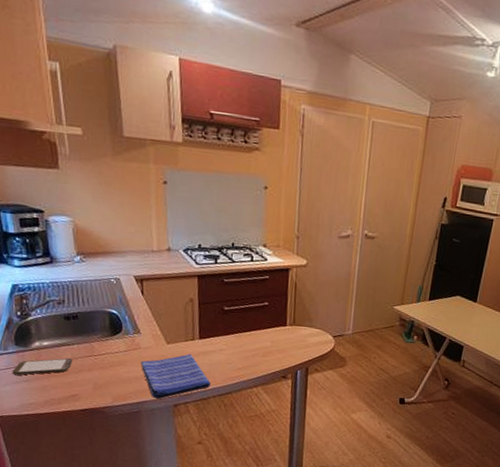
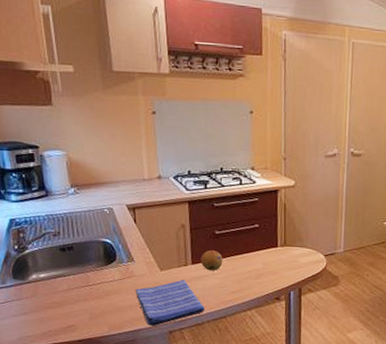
smartphone: present [12,358,73,375] -> none [10,289,69,308]
fruit: none [208,326,231,347] -> present [200,250,223,271]

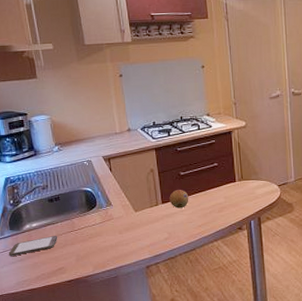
smartphone: none [10,289,69,308] -> present [8,235,58,256]
dish towel: present [135,279,205,327] -> none [114,218,177,263]

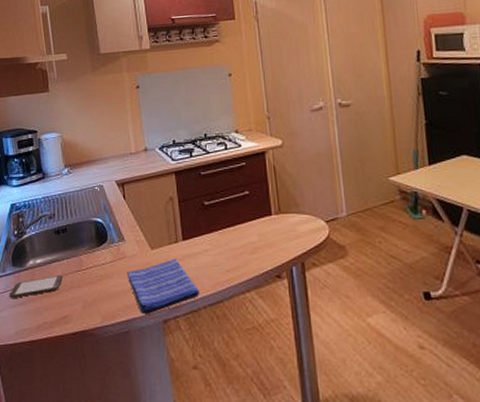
dish towel: none [114,218,177,263] -> present [127,258,200,315]
fruit: present [169,190,189,208] -> none [191,224,215,247]

